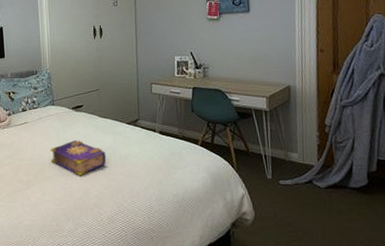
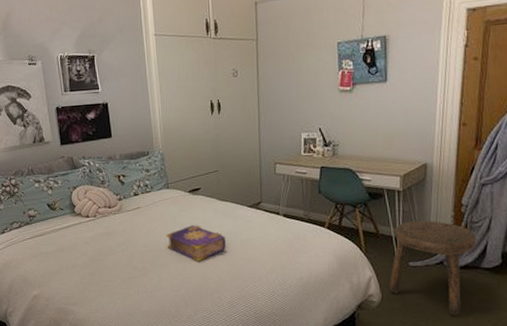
stool: none [261,139,343,235] -> present [389,220,477,315]

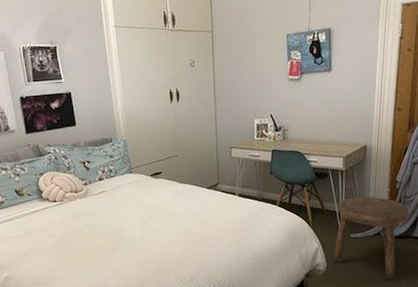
book: present [166,225,227,262] -> none [130,206,188,241]

